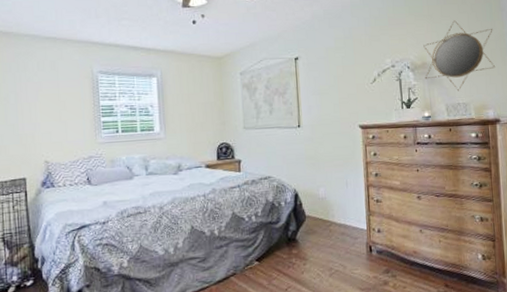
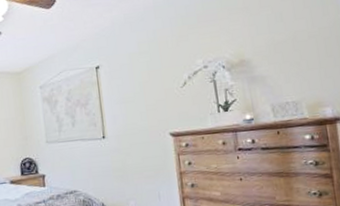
home mirror: present [423,20,496,91] -> none [240,10,332,89]

